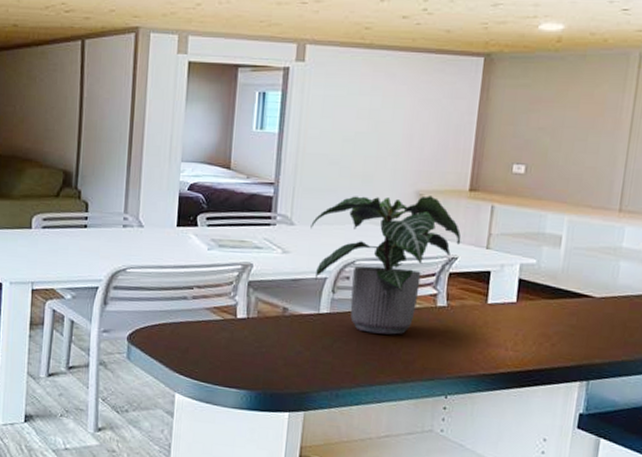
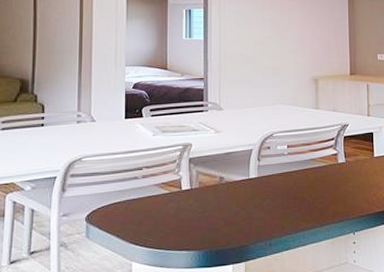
potted plant: present [310,196,461,335] -> none [236,80,349,190]

